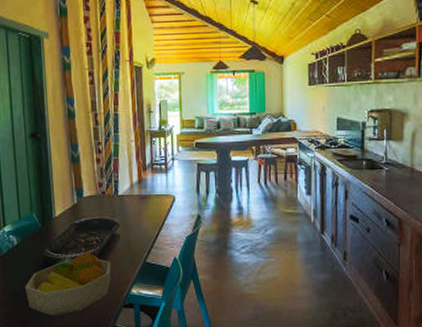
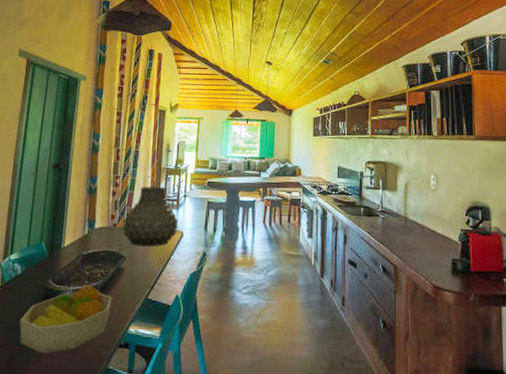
vase: none [111,150,170,213] -> present [123,186,179,247]

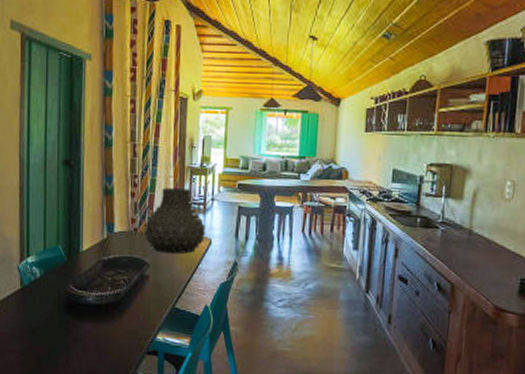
fruit bowl: present [19,284,112,353] -> none [44,290,137,357]

